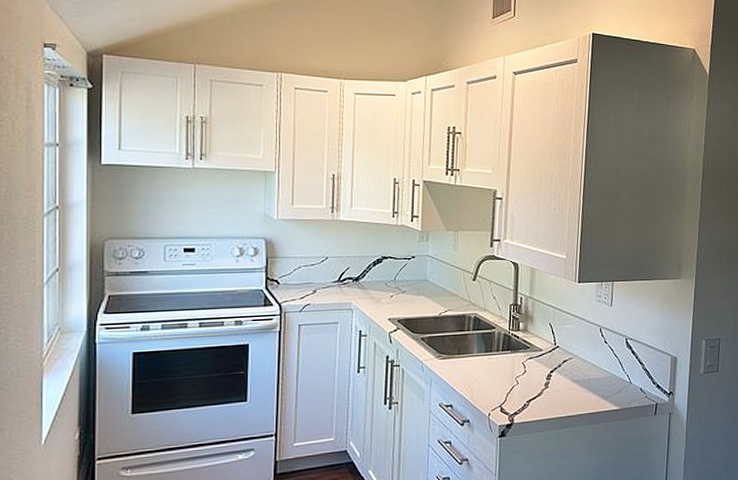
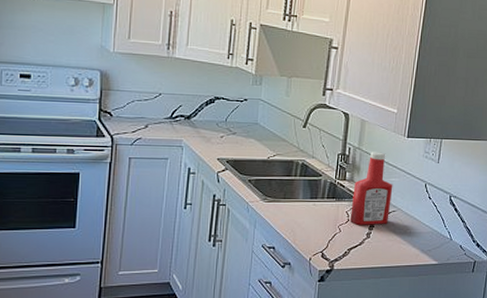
ketchup bottle: none [527,299,568,376] -> present [350,152,393,225]

